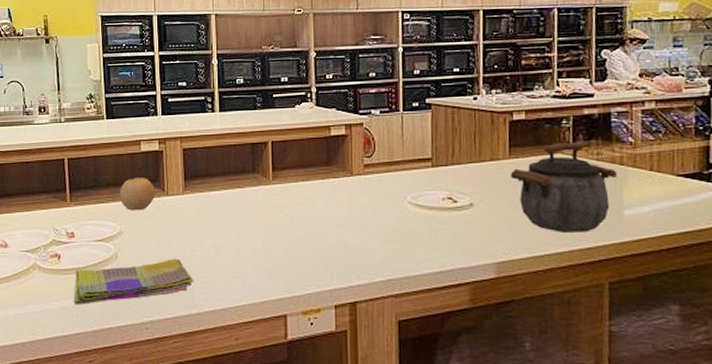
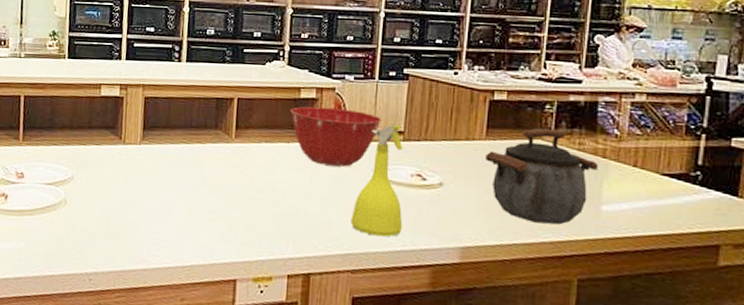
dish towel: present [74,258,194,304] -> none [17,210,144,249]
fruit: present [119,178,155,211] -> none [74,122,111,157]
mixing bowl: none [323,142,410,197] -> present [290,106,382,167]
spray bottle: none [390,152,440,260] -> present [351,124,403,237]

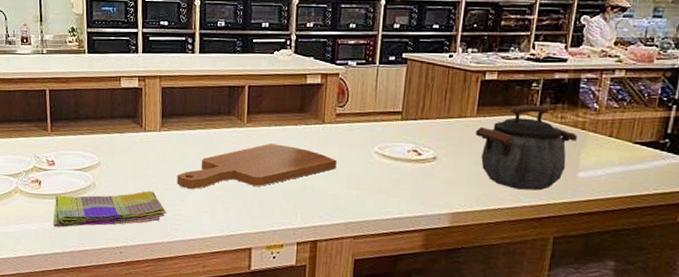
dish towel: none [17,210,144,249] -> present [53,190,167,228]
cutting board: none [156,162,333,211] -> present [177,143,337,190]
mixing bowl: present [290,106,382,167] -> none [297,91,382,146]
spray bottle: present [351,124,403,237] -> none [353,105,401,207]

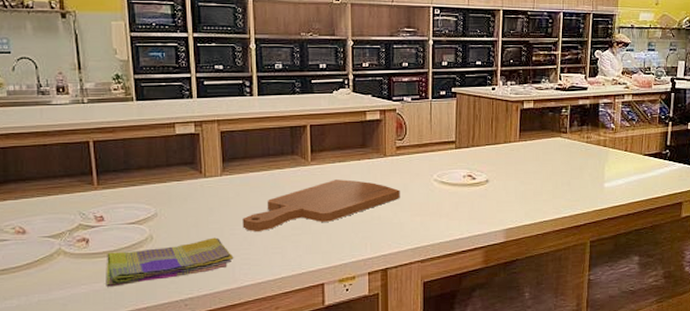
kettle: present [476,104,577,191] -> none [520,128,601,203]

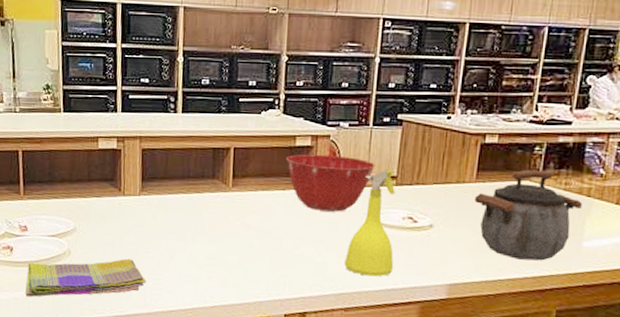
cutting board: present [242,179,400,232] -> none [157,209,327,258]
mixing bowl: none [359,126,437,176] -> present [286,154,375,212]
spray bottle: none [417,135,460,230] -> present [344,169,395,277]
kettle: none [520,128,601,203] -> present [475,169,582,261]

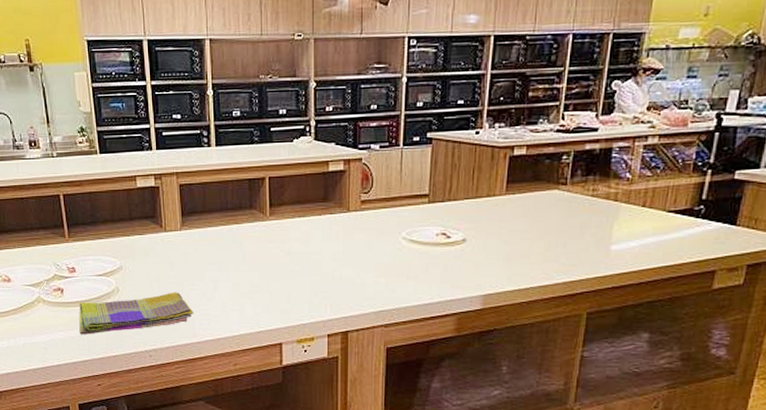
mixing bowl: present [286,154,375,212] -> none [320,177,407,233]
spray bottle: present [344,169,395,277] -> none [382,188,430,293]
kettle: present [475,169,582,261] -> none [506,178,609,267]

